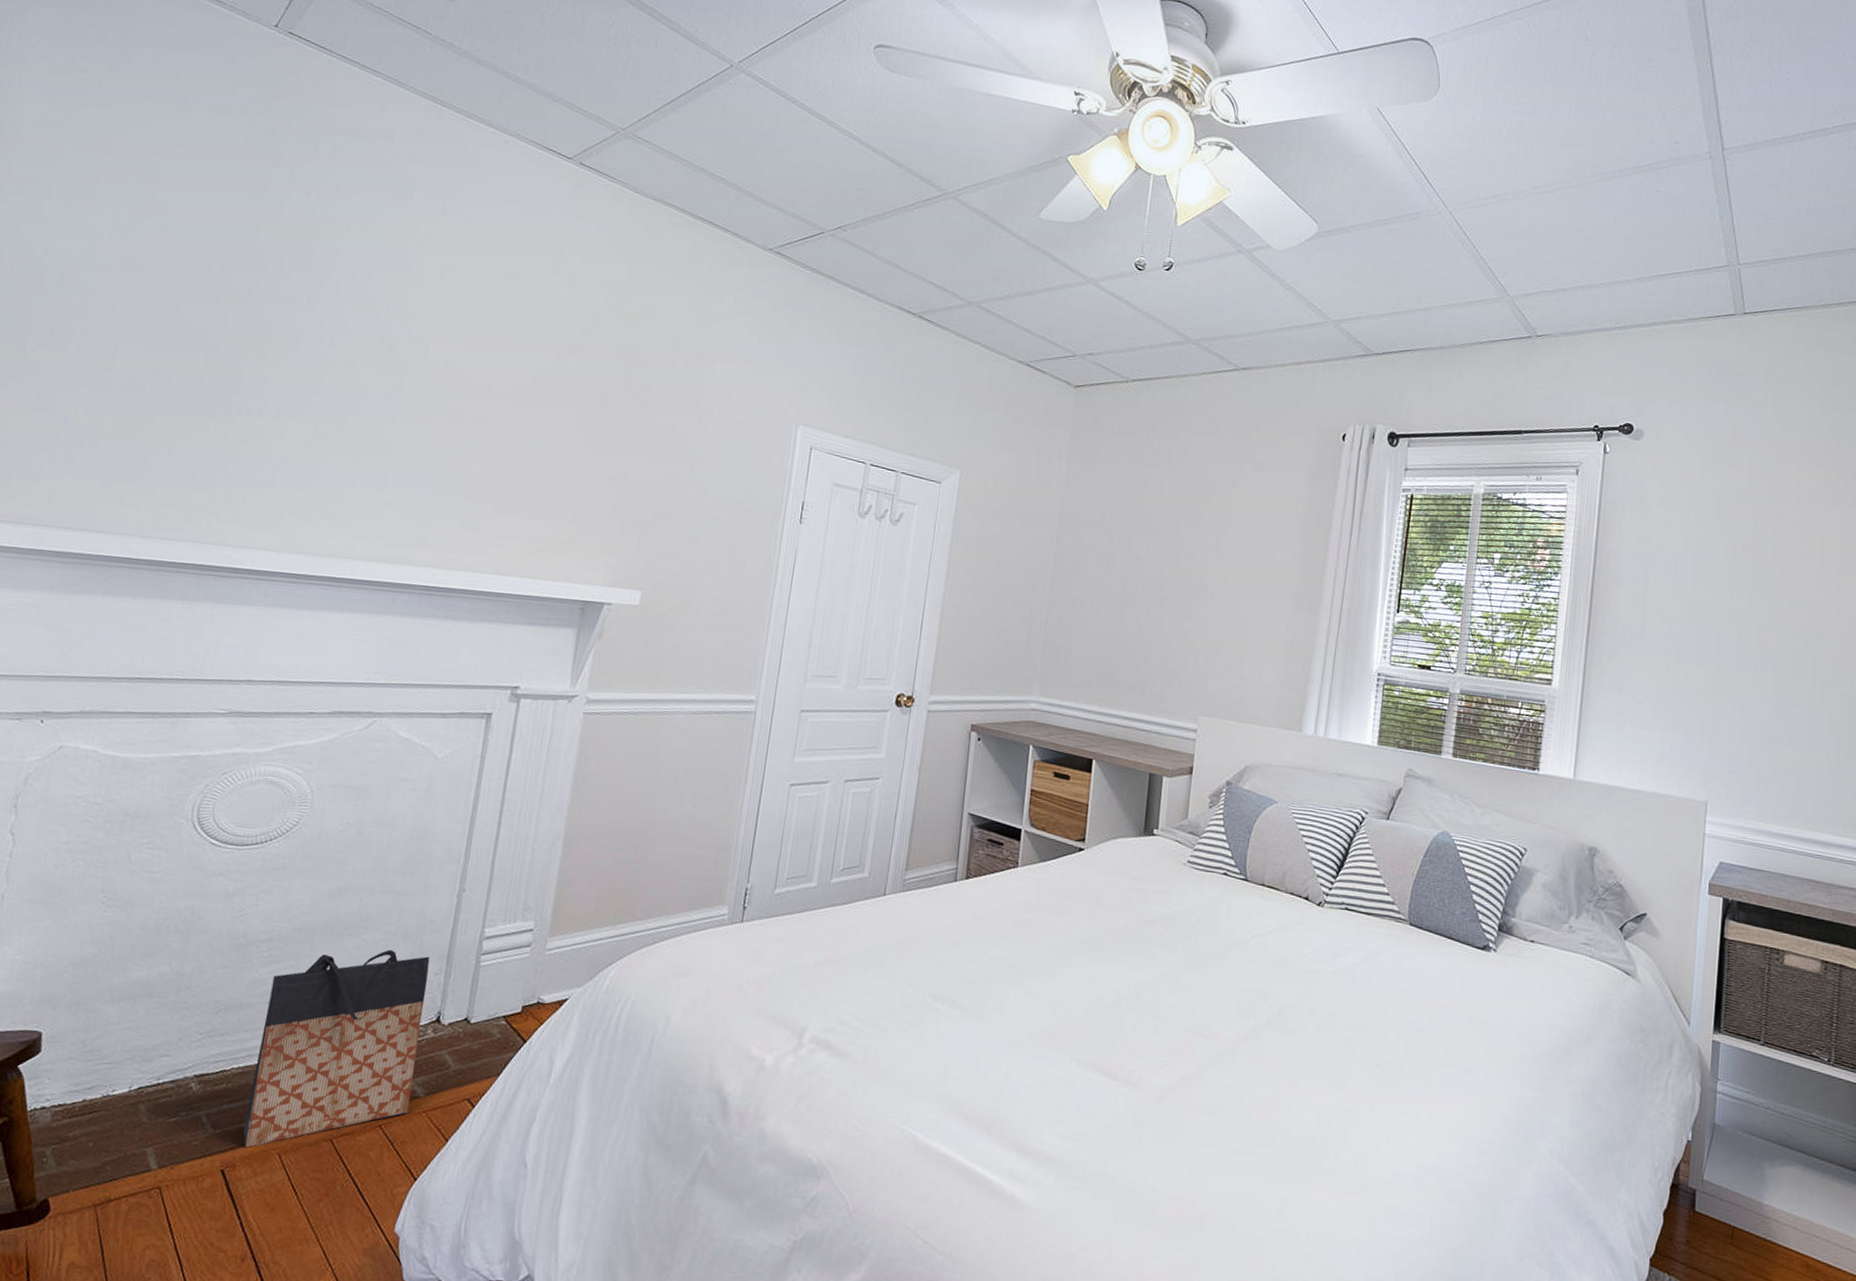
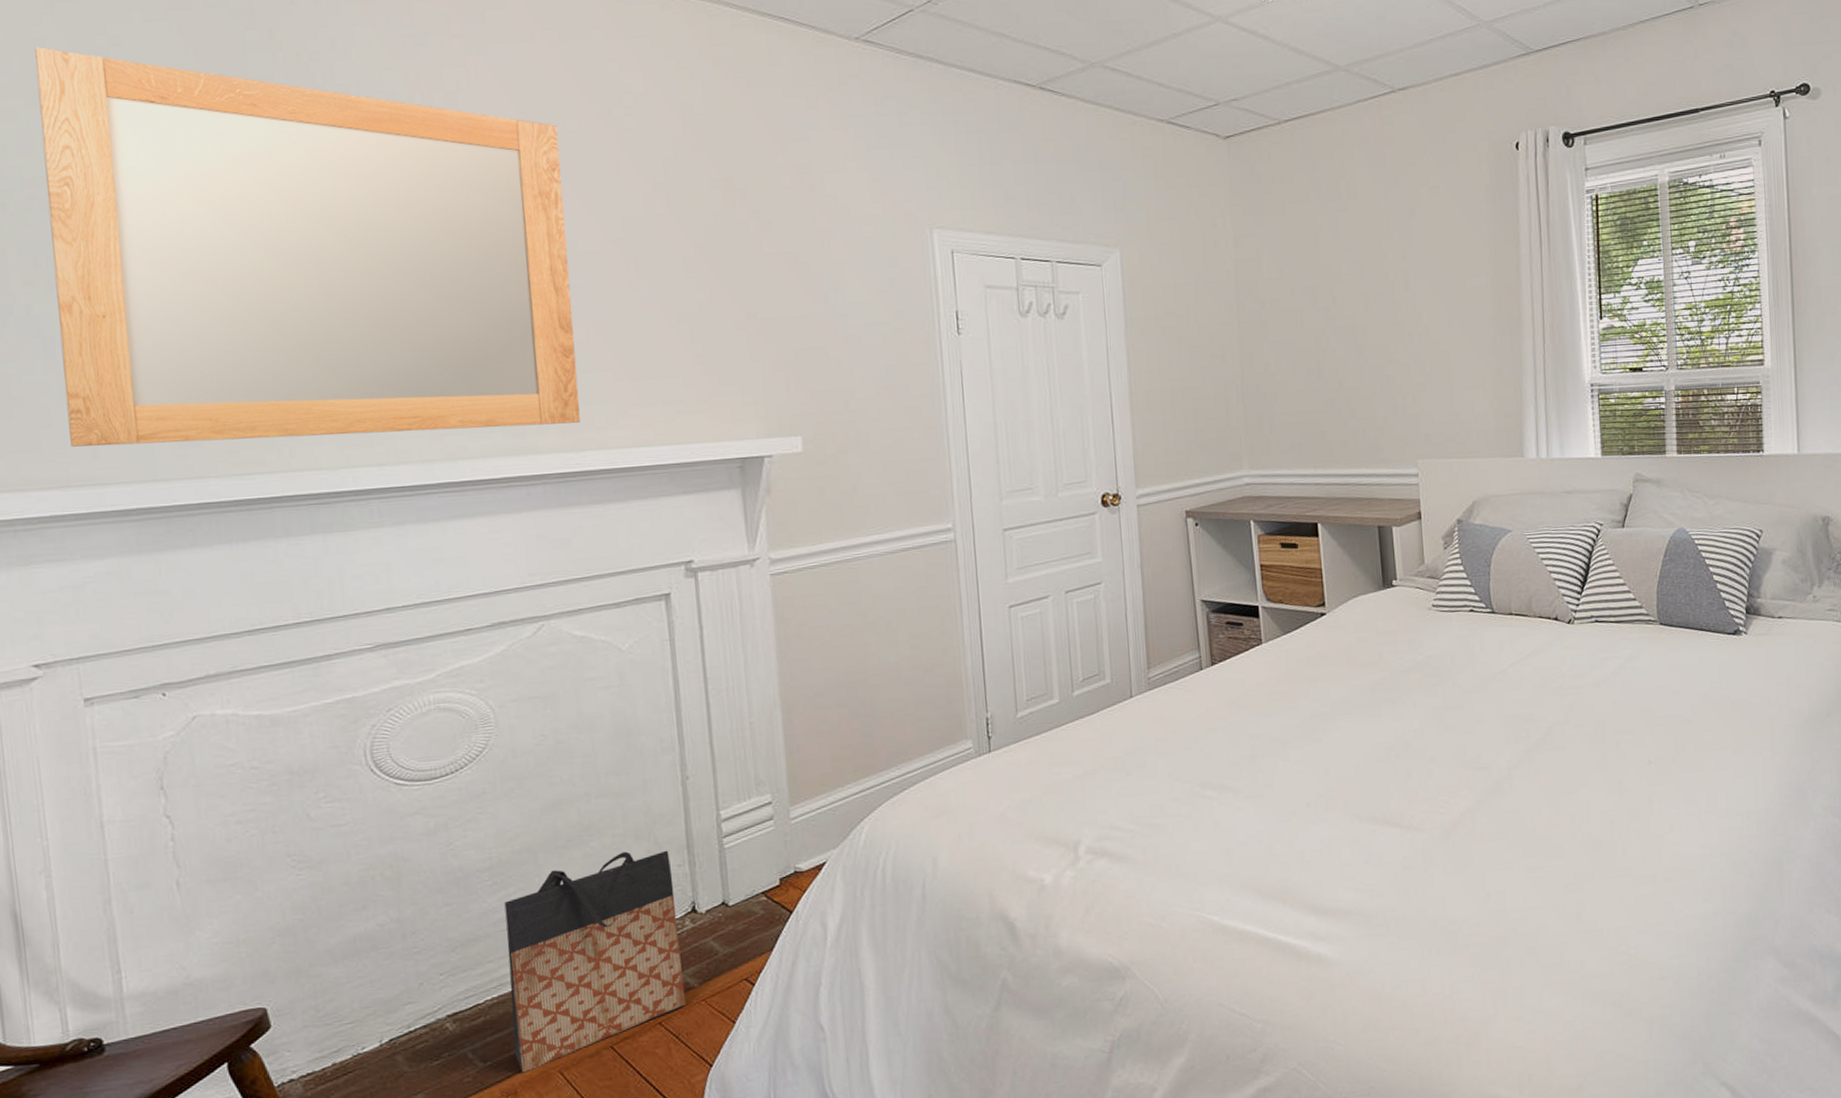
home mirror: none [33,154,502,545] -> present [35,47,580,447]

